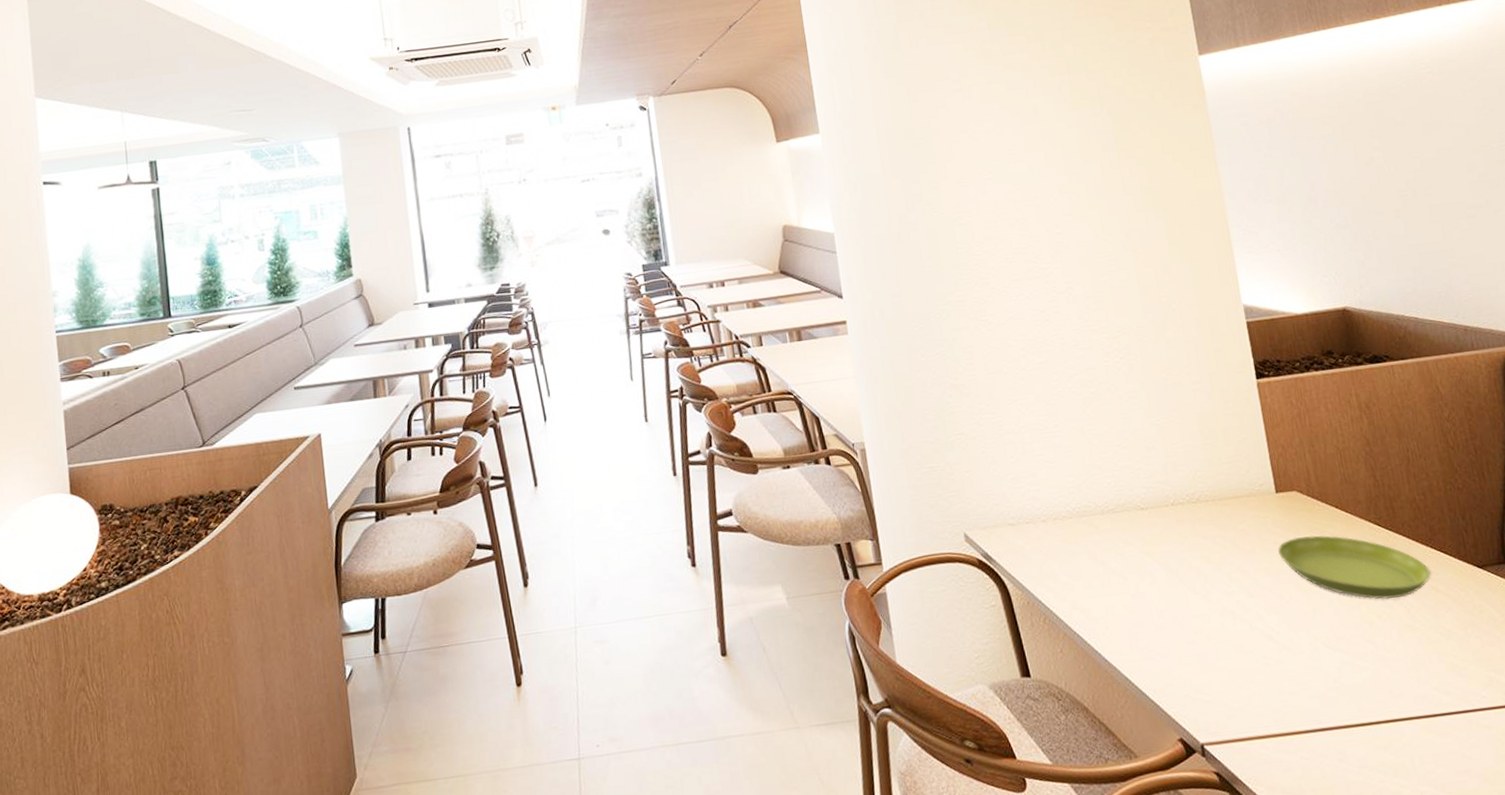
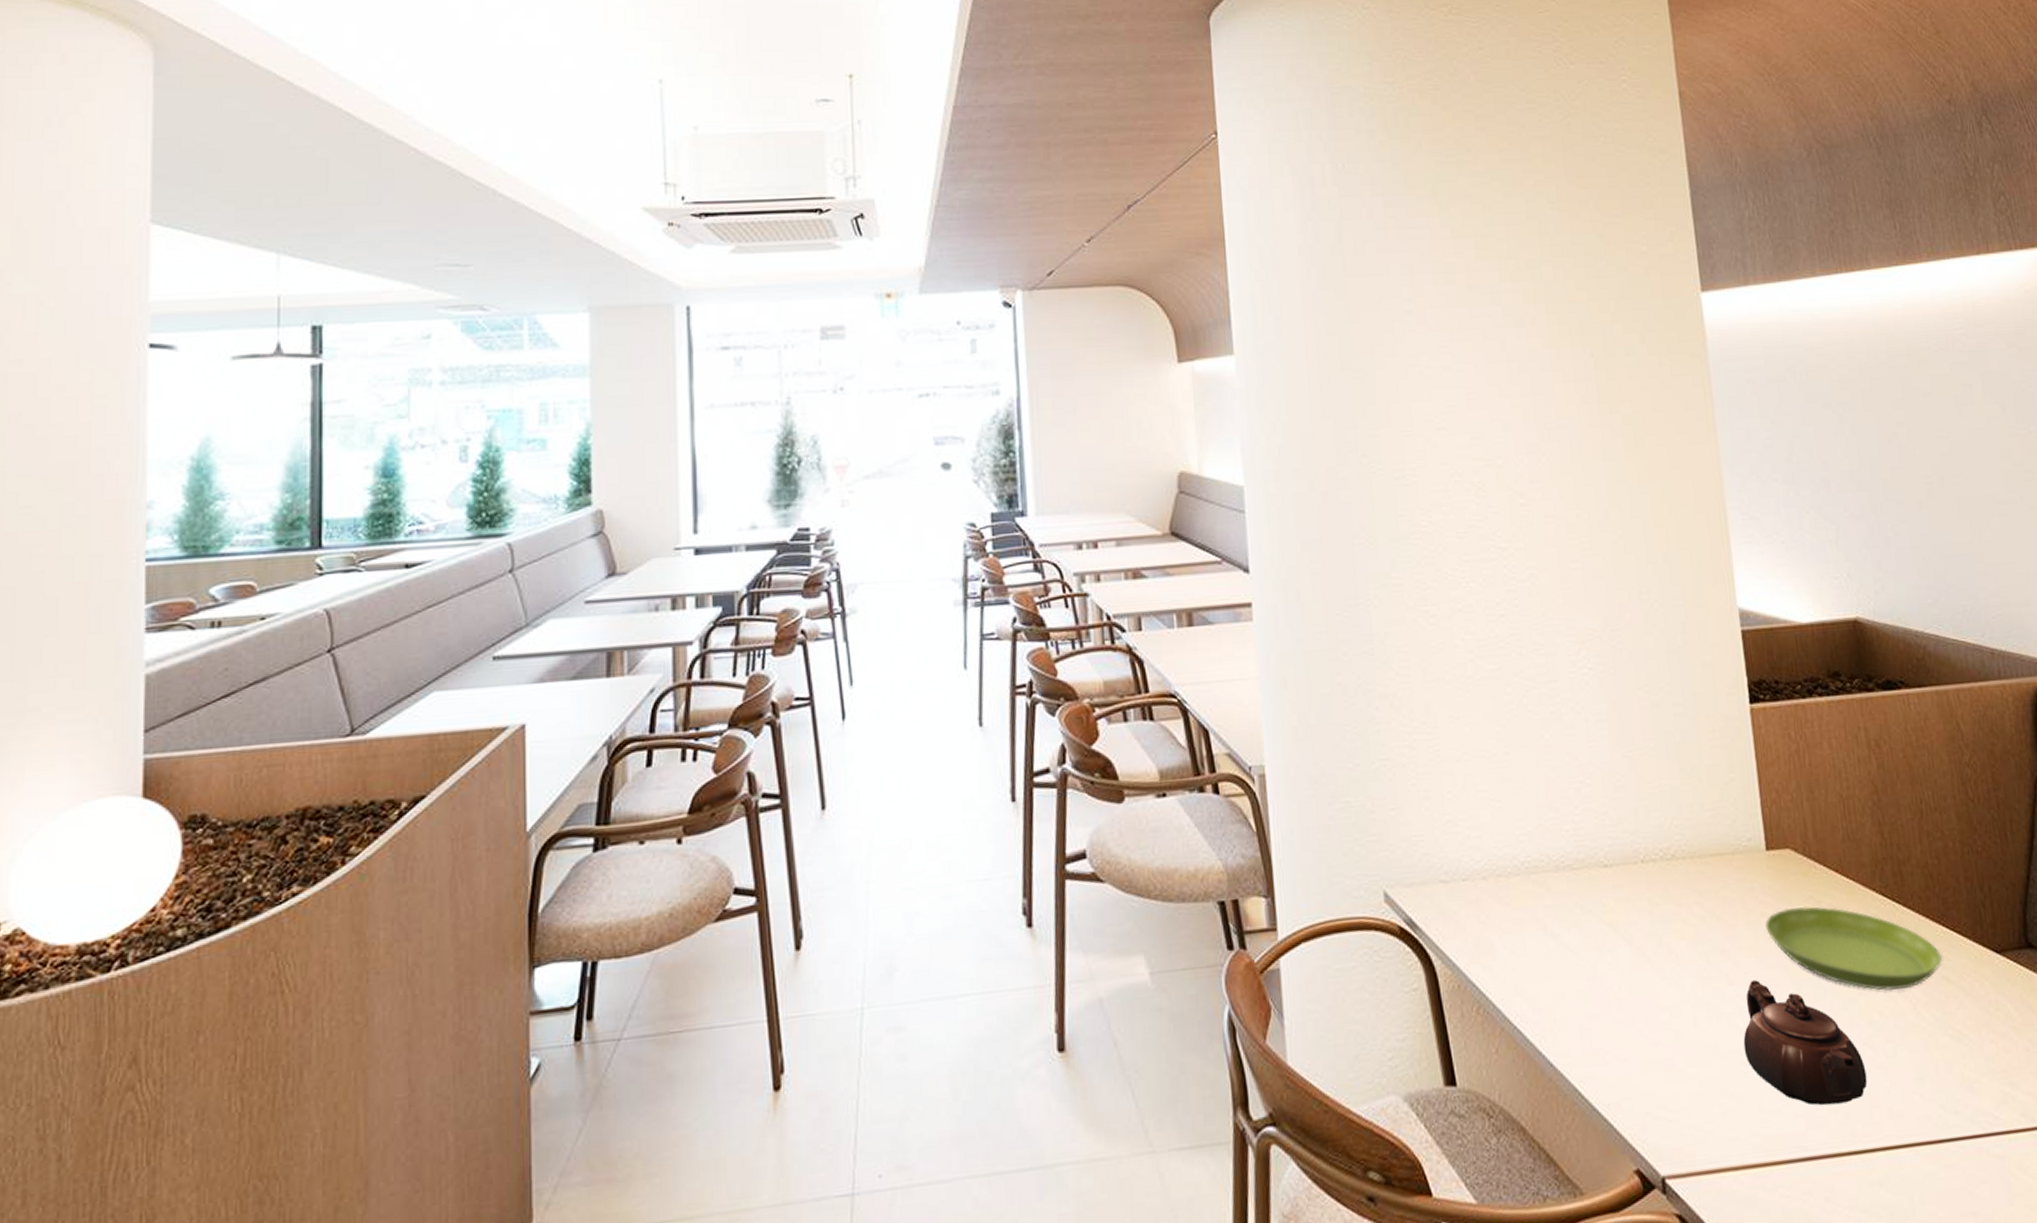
teapot: none [1263,593,1371,689] -> present [1743,980,1868,1106]

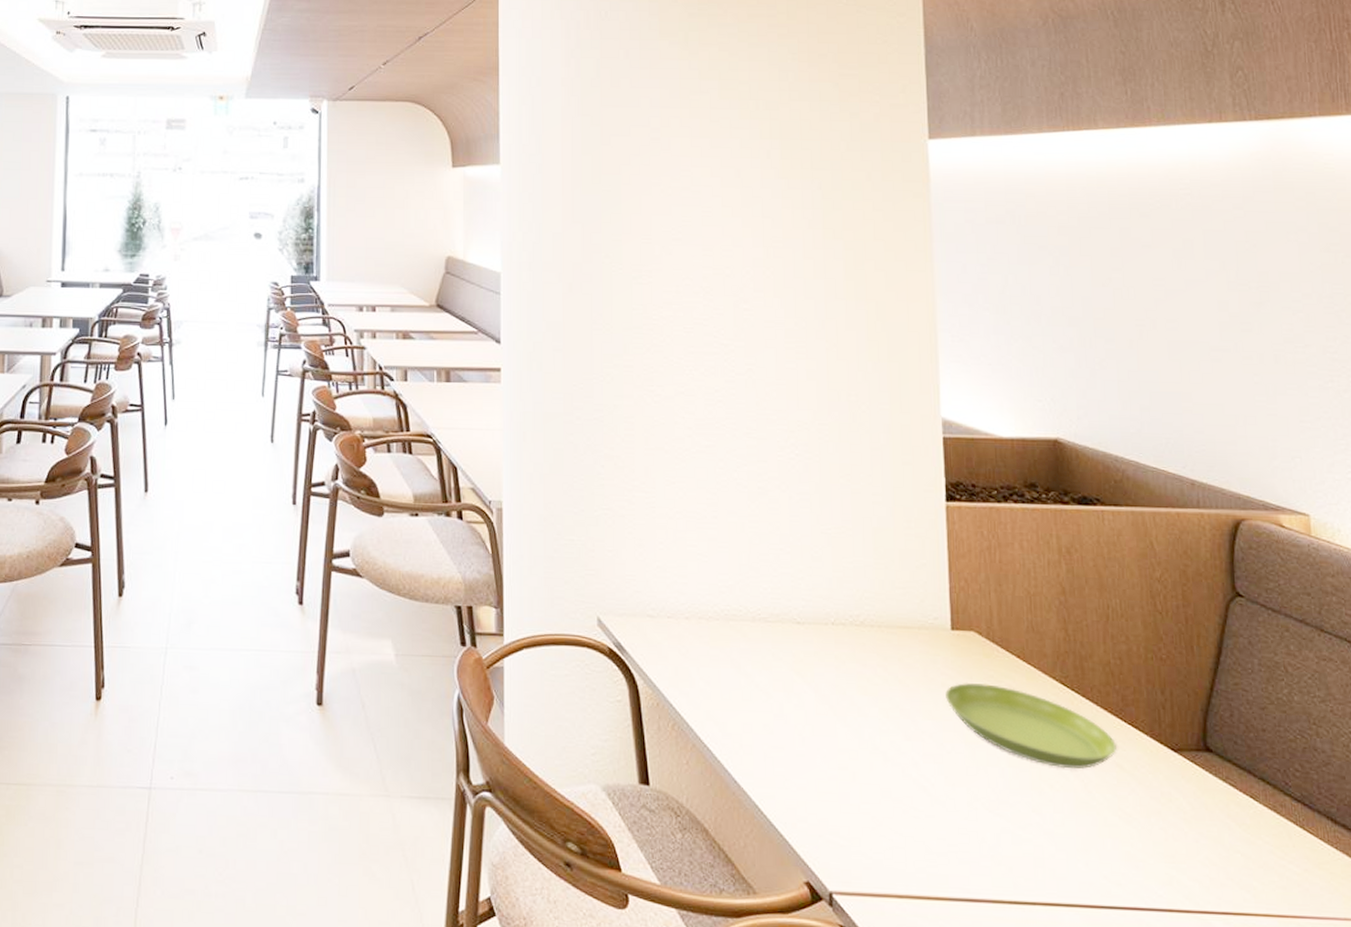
teapot: present [1743,980,1868,1106] -> none [916,739,1033,859]

